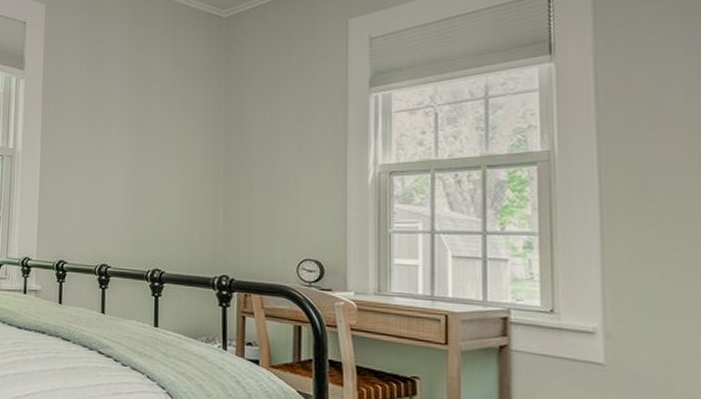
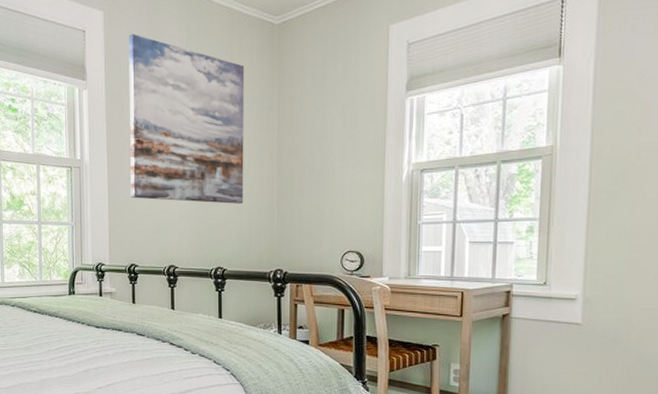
wall art: none [63,26,189,201] -> present [129,34,245,204]

